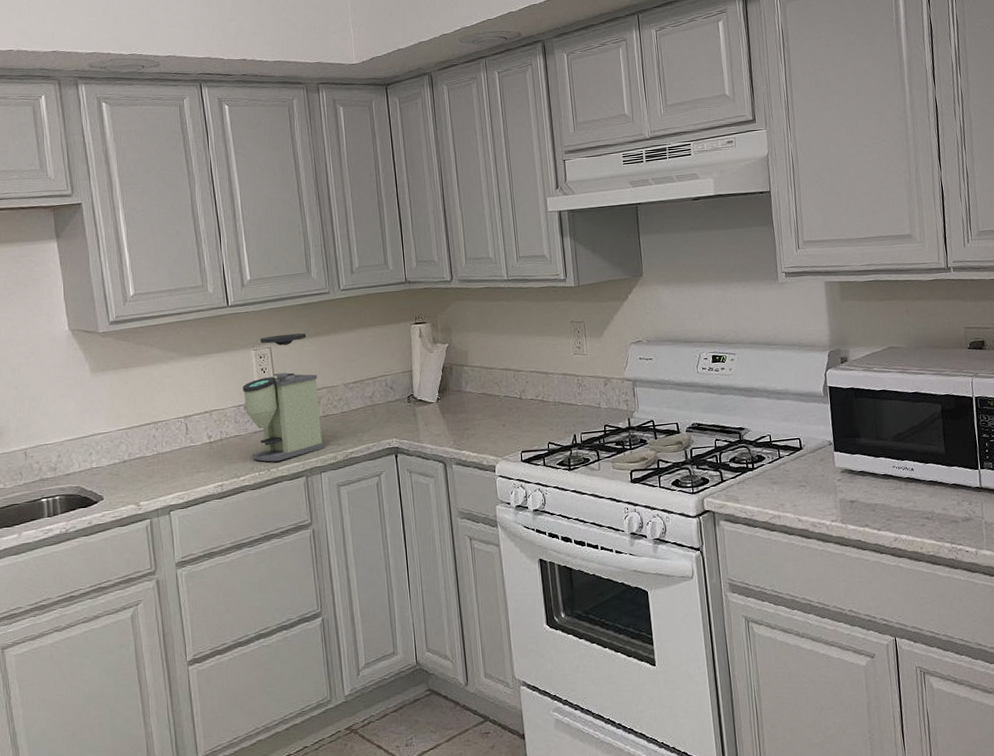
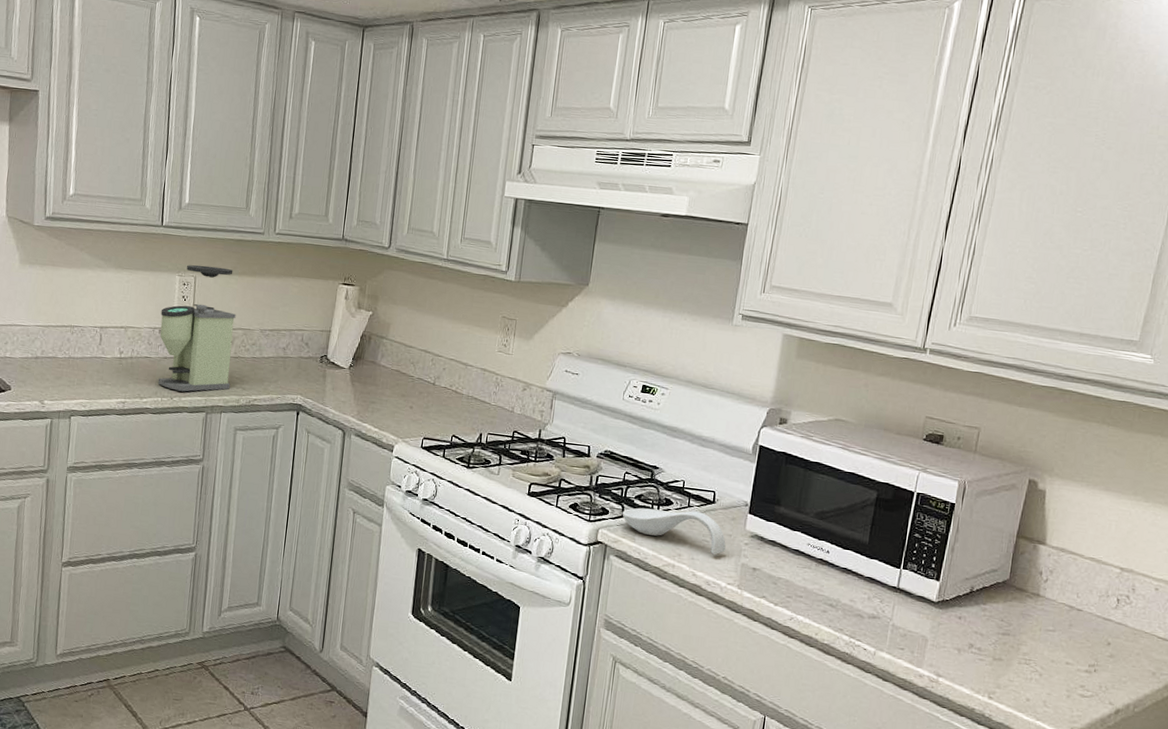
spoon rest: none [721,460,822,498] -> present [622,507,726,555]

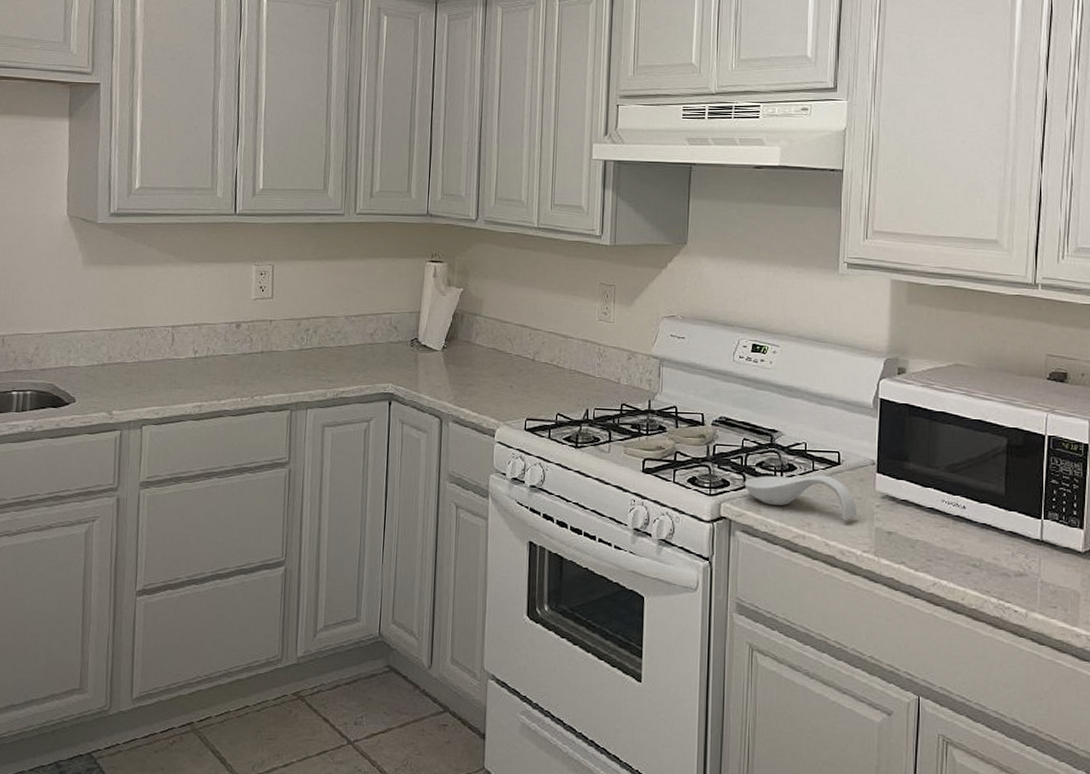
coffee grinder: present [157,265,236,392] -> none [236,252,318,389]

